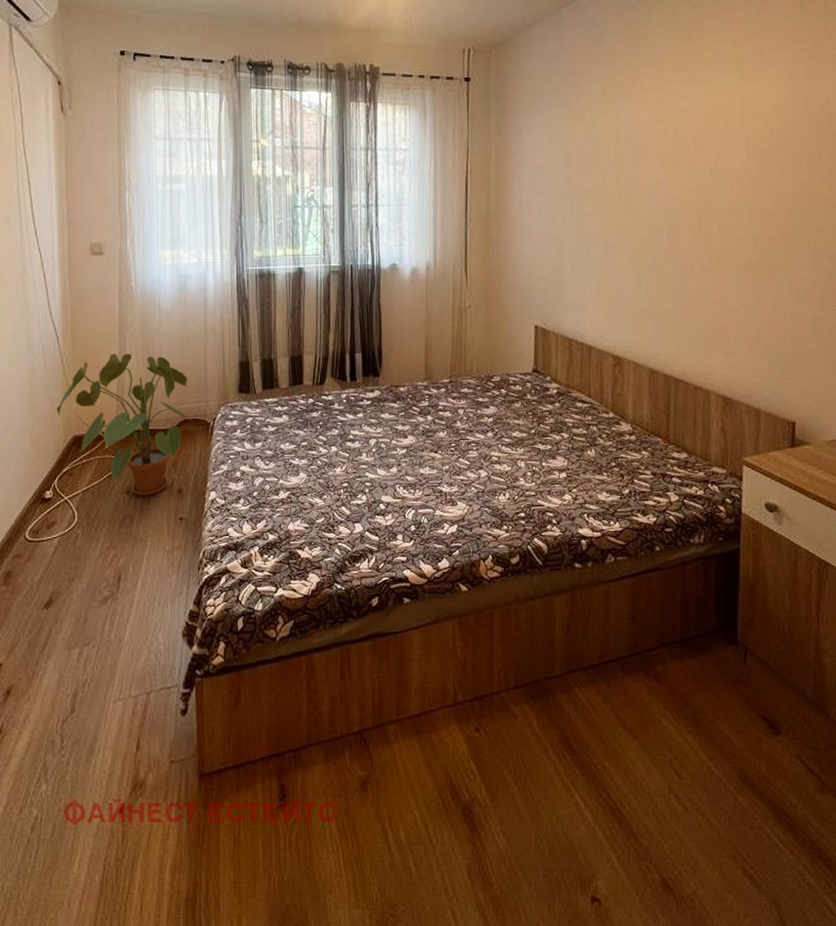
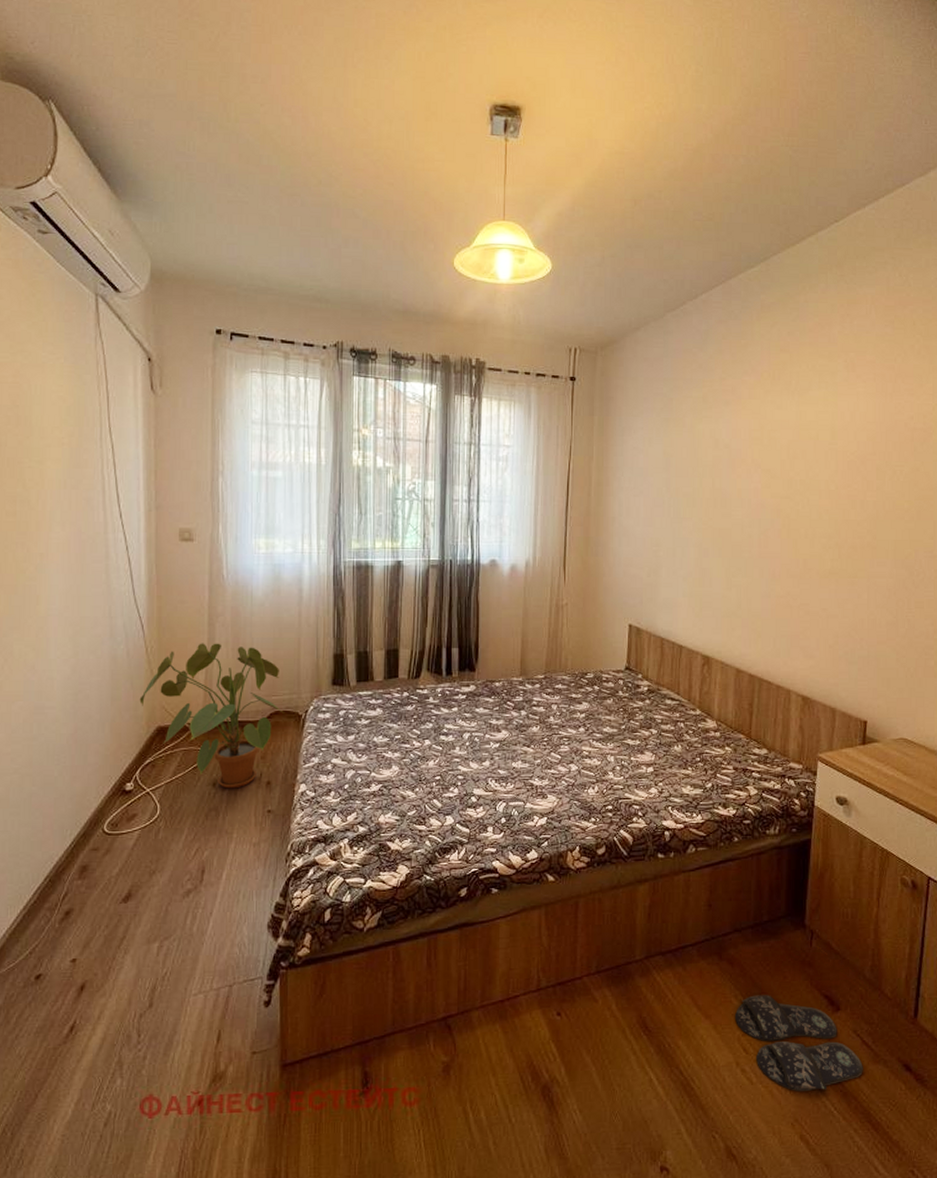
slippers: none [665,715,810,821] -> present [735,995,863,1091]

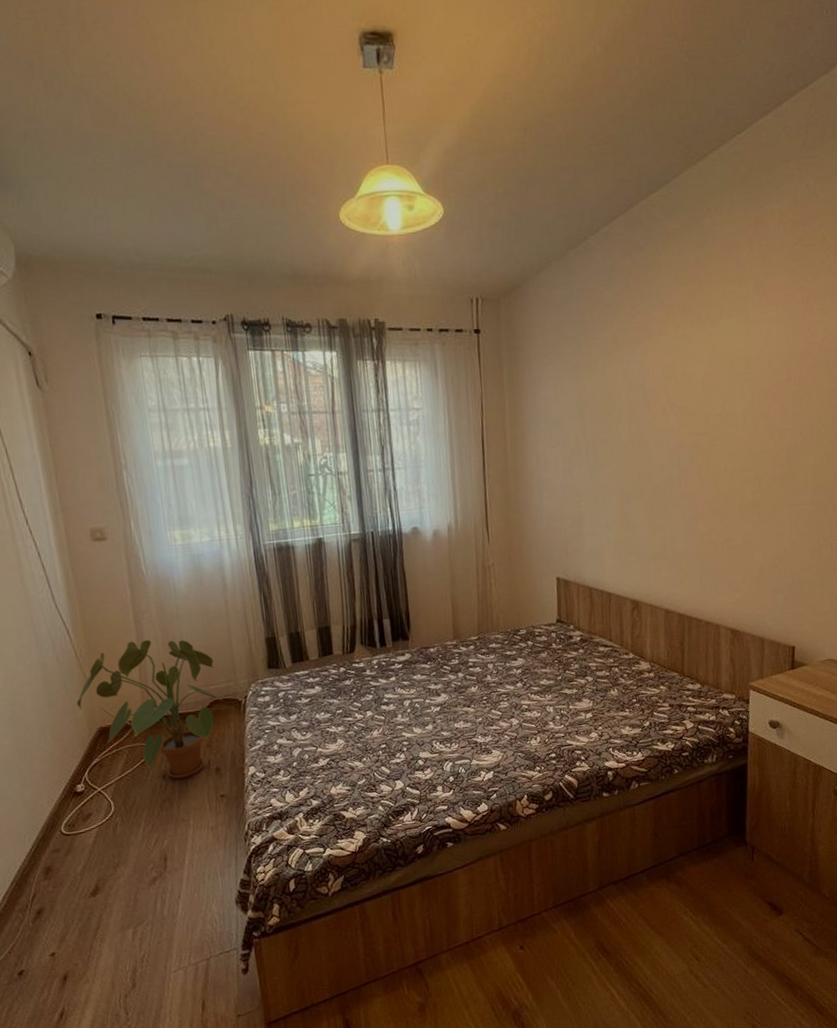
slippers: present [735,995,863,1091] -> none [686,908,806,989]

